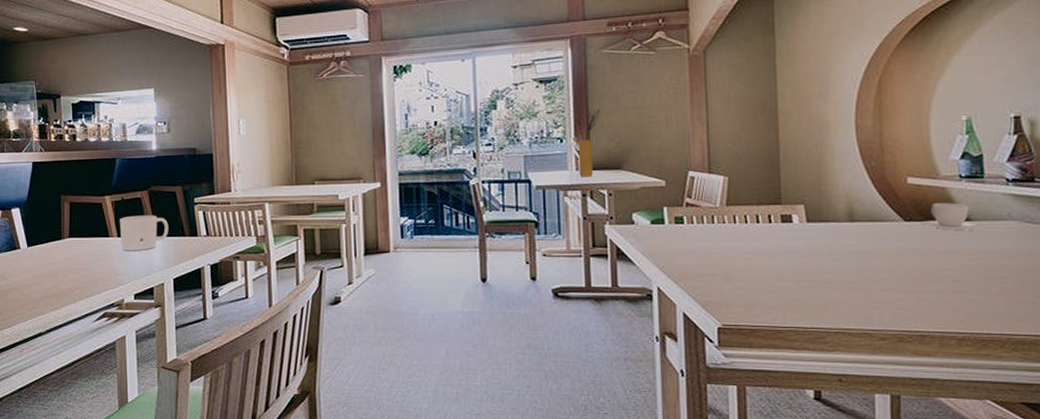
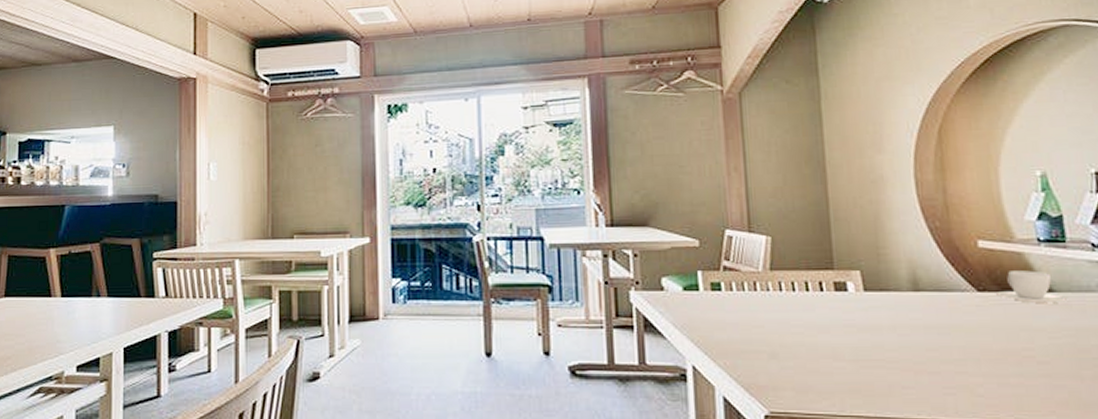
mug: present [119,215,169,251] -> none [64,271,122,314]
vase: present [575,108,600,177] -> none [594,156,623,235]

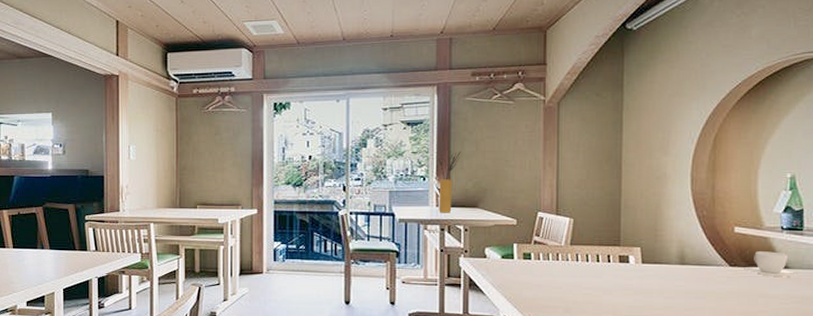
vase: none [594,156,623,235] -> present [438,151,461,213]

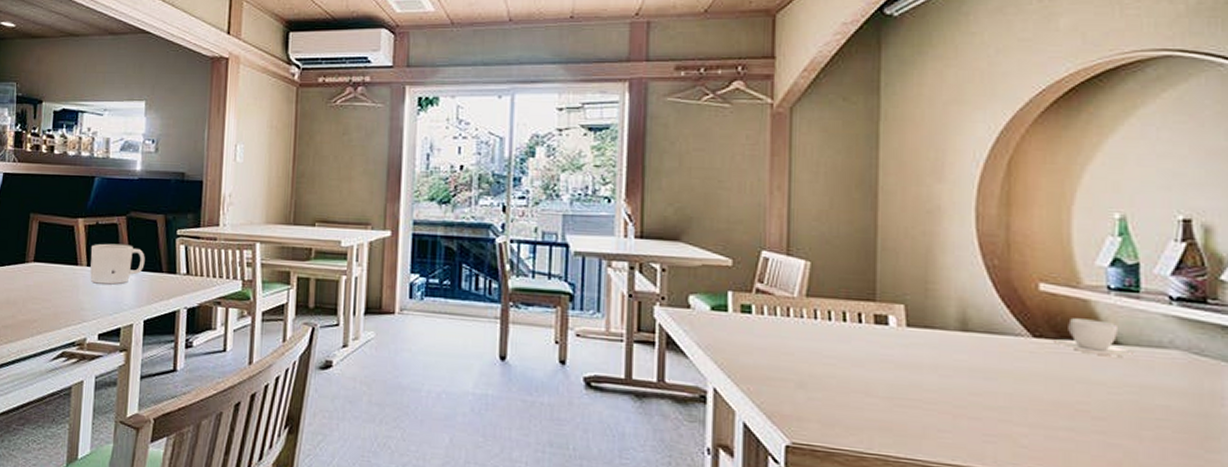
mug: none [15,229,61,262] -> present [90,243,145,285]
vase: present [438,151,461,213] -> none [627,166,659,247]

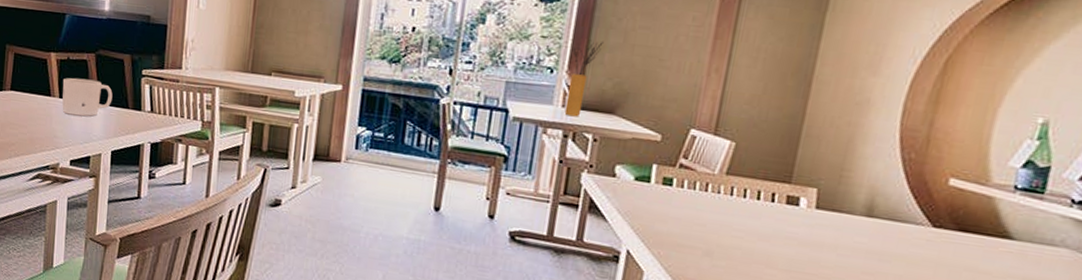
vase: none [627,166,659,247] -> present [564,41,604,117]
teacup: present [1054,318,1133,357] -> none [951,212,1024,251]

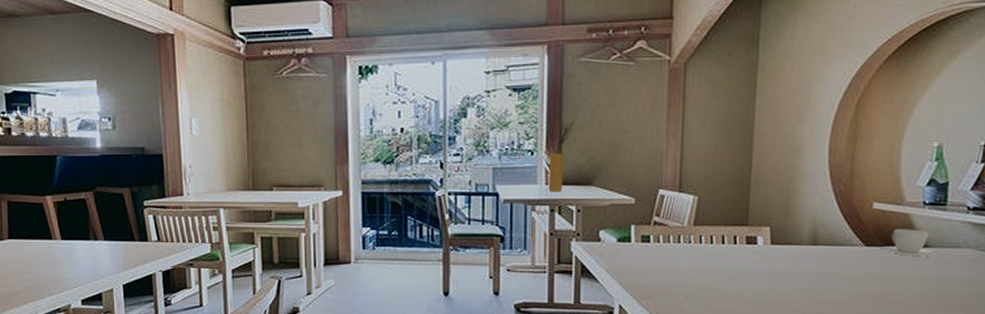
mug: present [62,77,113,117] -> none [62,217,117,255]
teacup: none [951,212,1024,251] -> present [881,229,937,256]

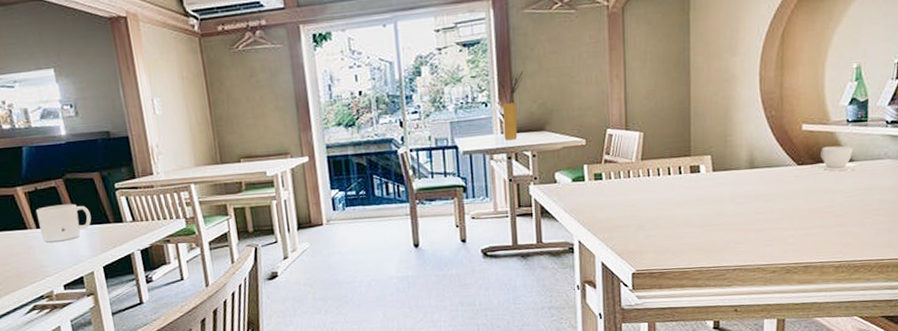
mug: none [62,217,117,255] -> present [35,203,92,243]

